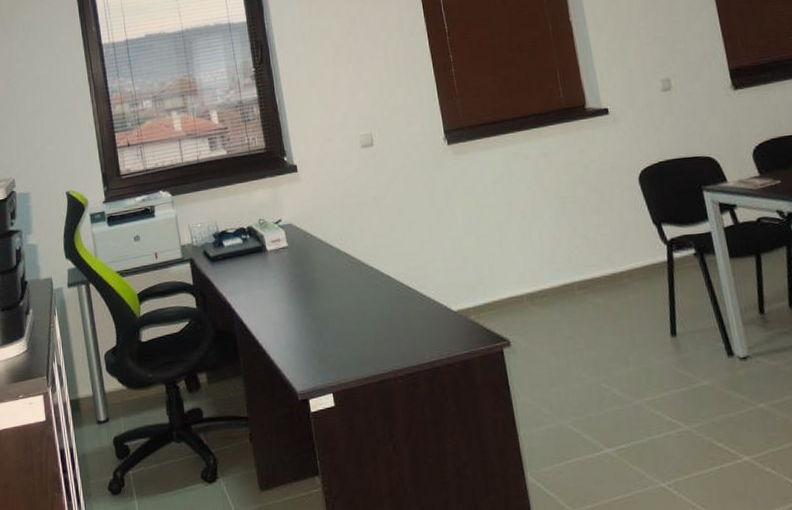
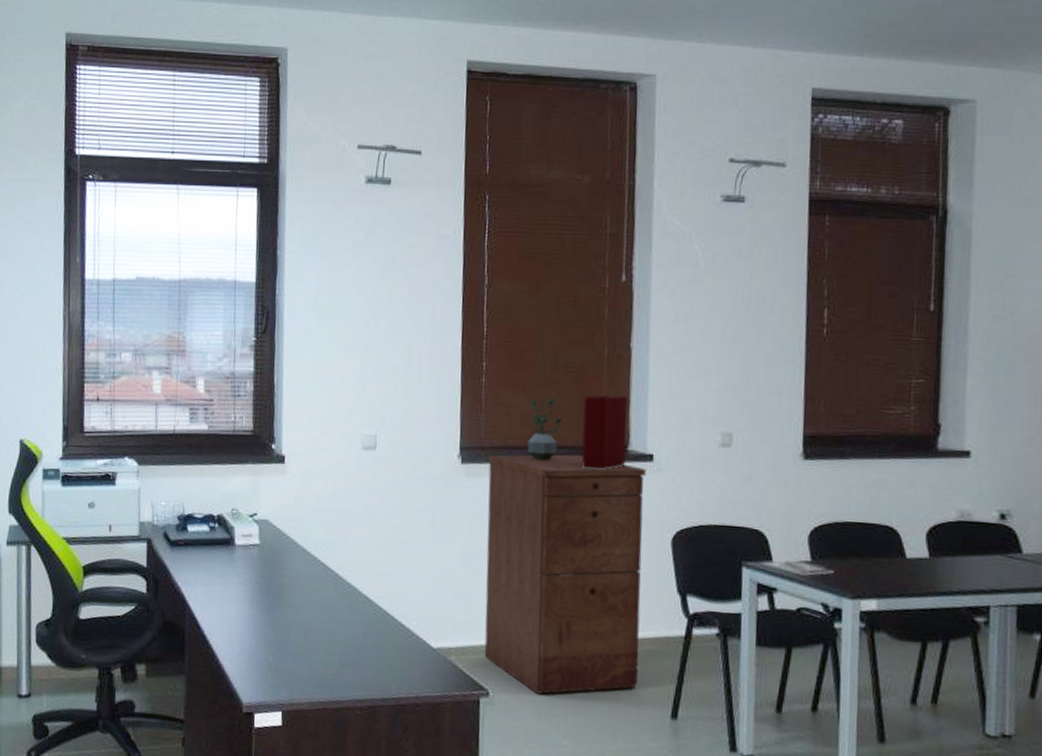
filing cabinet: none [469,120,636,336] -> present [484,454,647,695]
potted plant: none [494,74,527,131] -> present [527,397,562,461]
binder: none [539,62,586,131] -> present [581,394,629,471]

